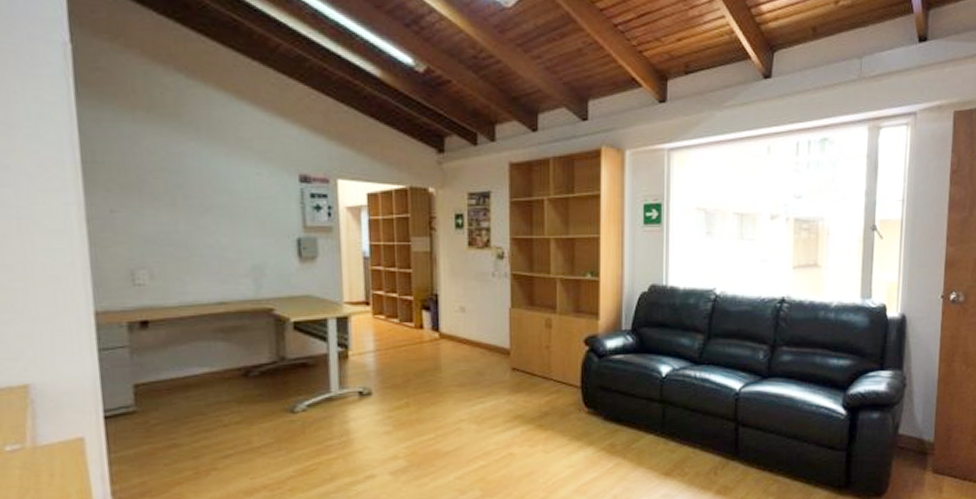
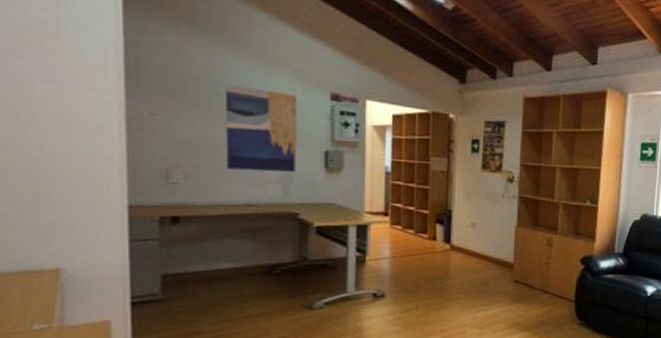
wall art: none [187,173,269,266] -> present [225,83,297,172]

